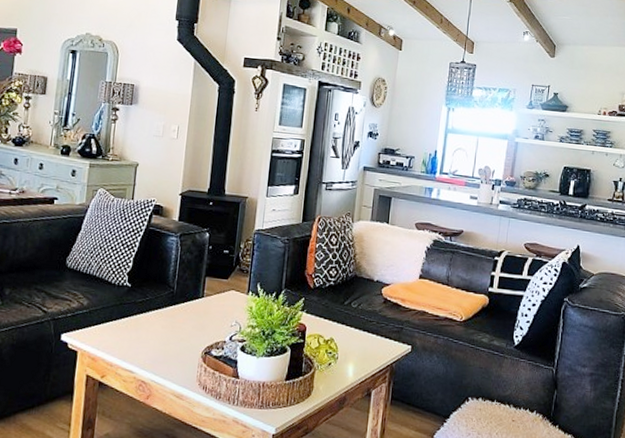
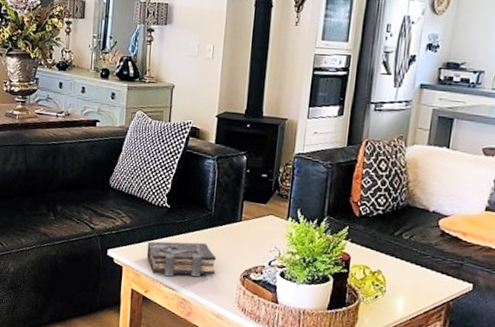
book: none [104,321,178,359] -> present [146,241,217,277]

